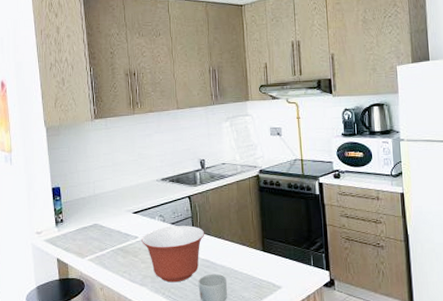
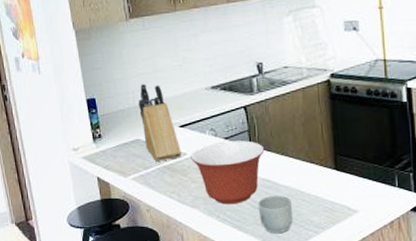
knife block: none [98,174,134,244] -> present [138,83,182,161]

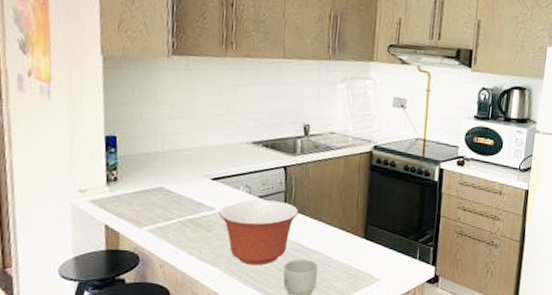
knife block: present [138,83,182,161] -> none [168,127,210,214]

